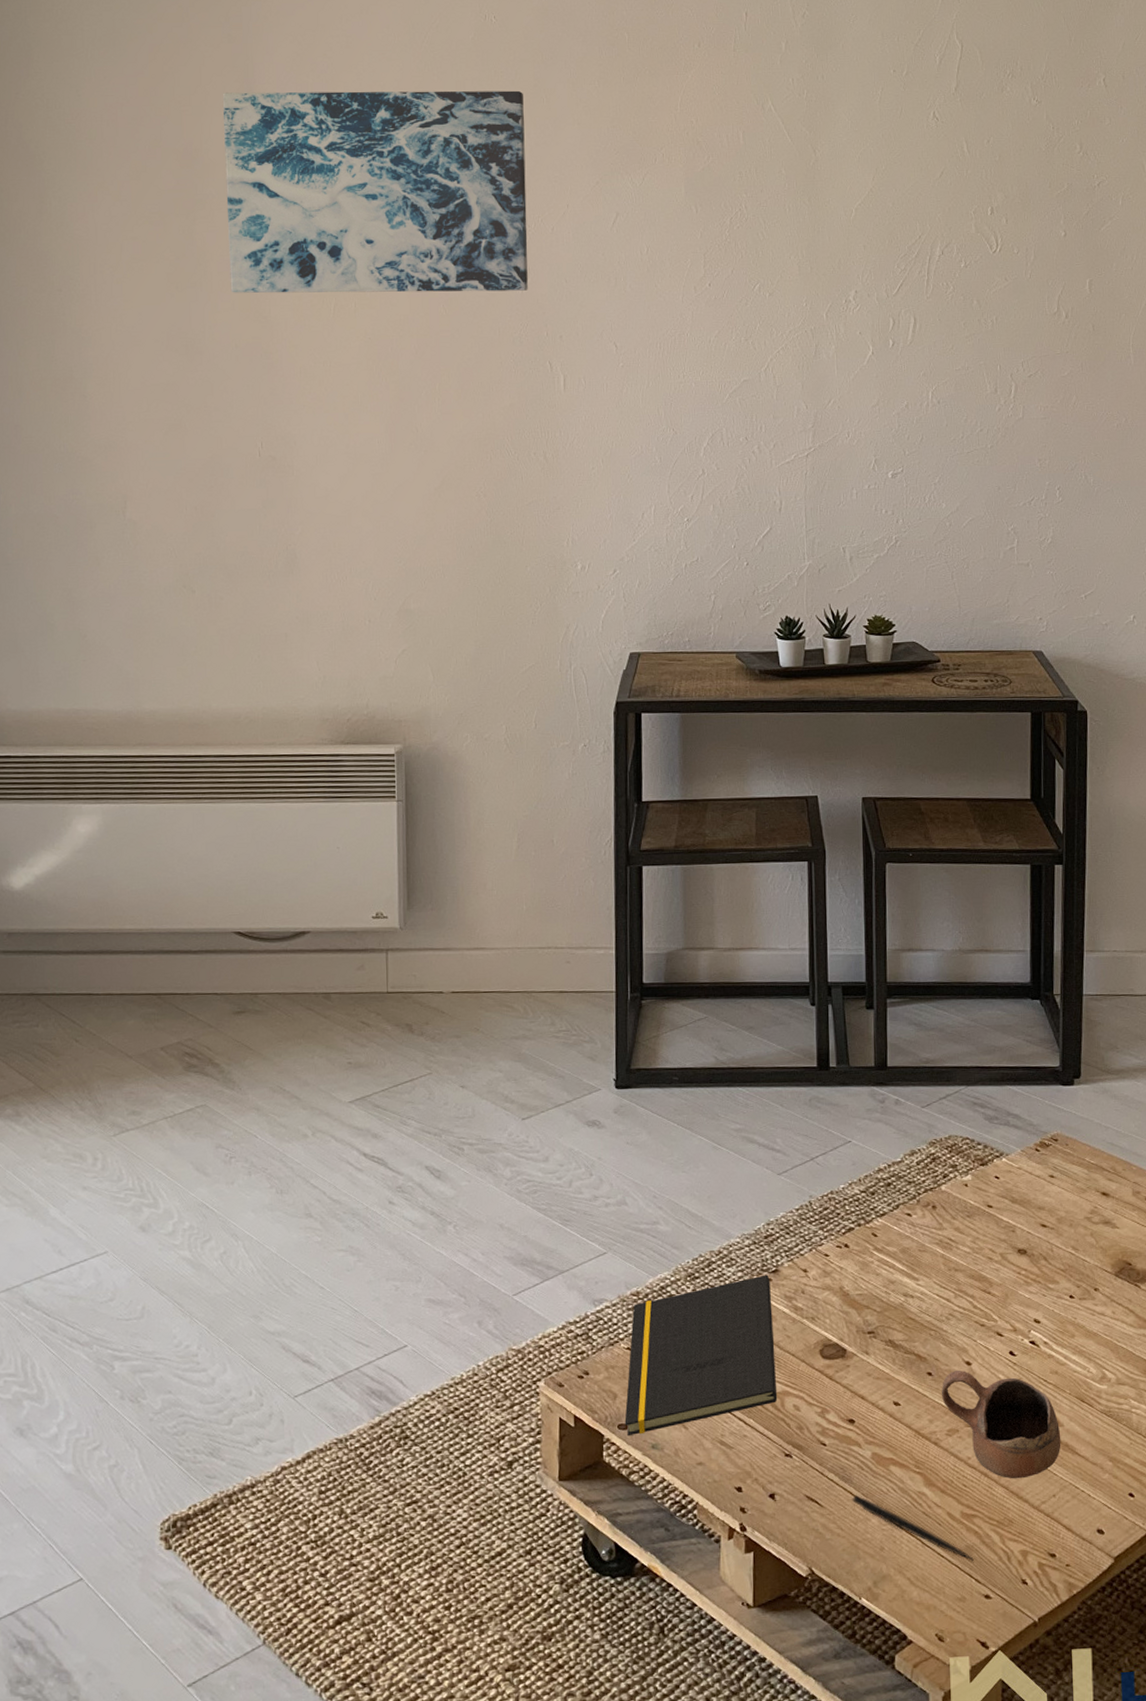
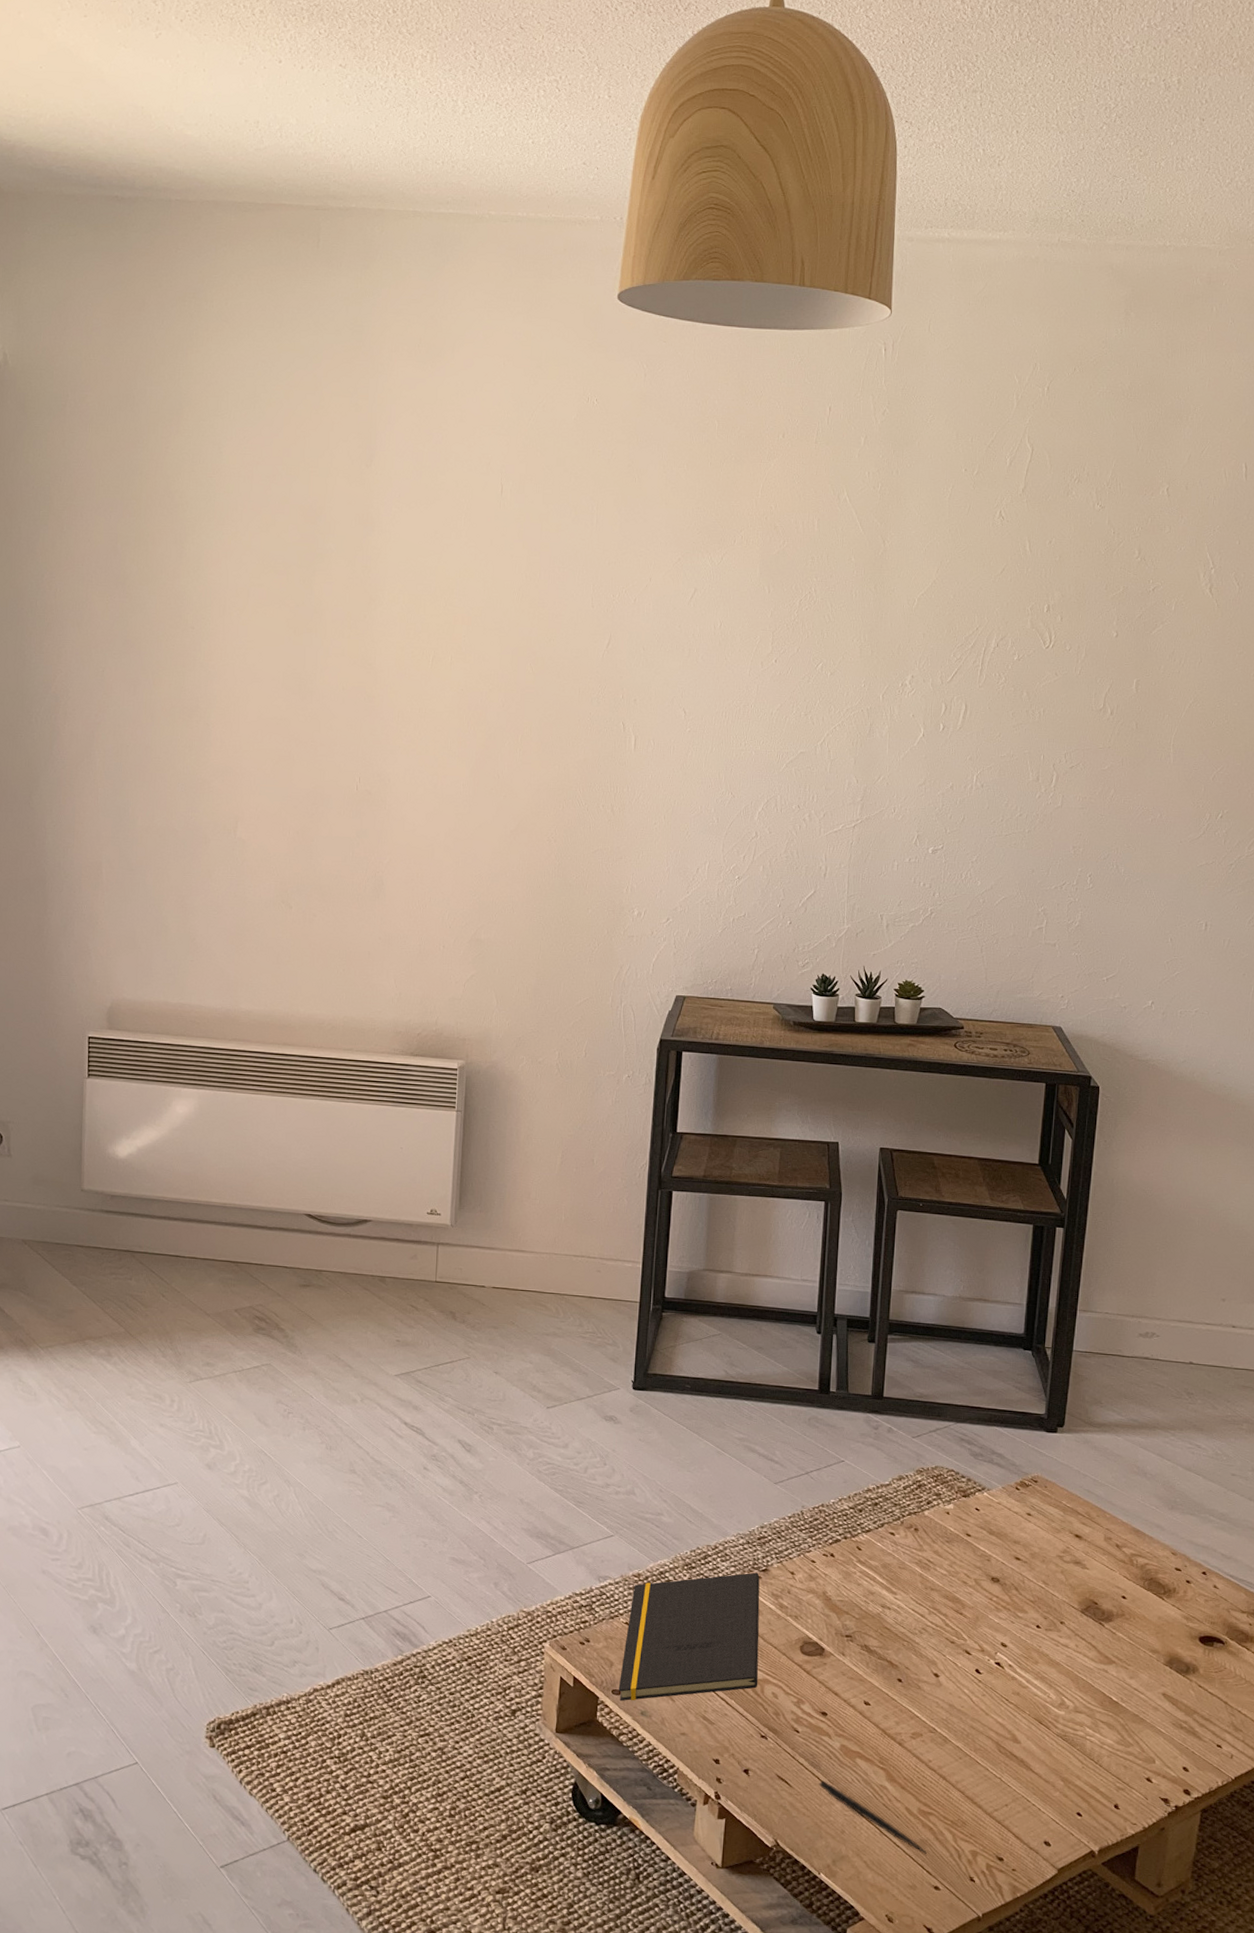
wall art: present [223,90,528,293] -> none [341,457,617,655]
cup: present [941,1370,1061,1479] -> none [909,1680,1018,1786]

